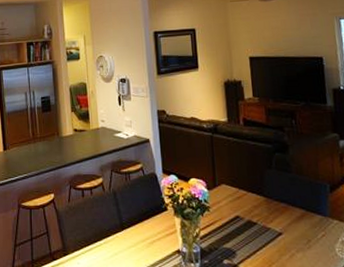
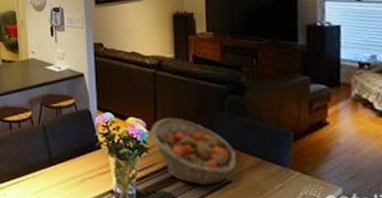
fruit basket: none [210,176,285,238] -> present [150,117,236,185]

